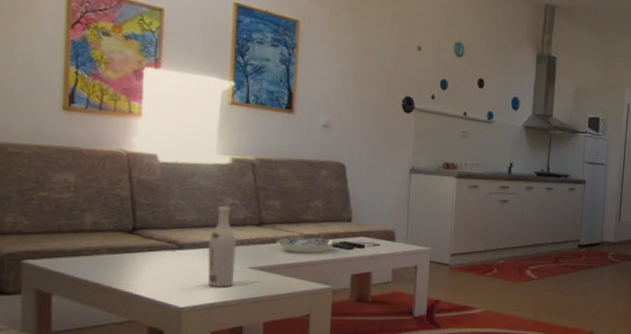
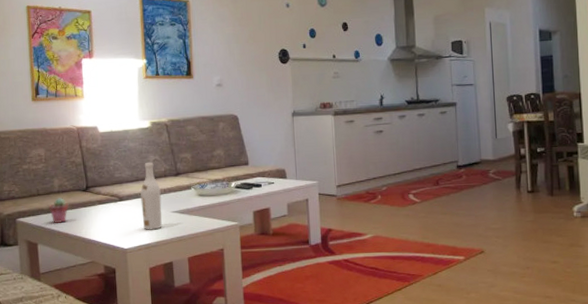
potted succulent: none [74,238,104,270] -> present [49,198,69,223]

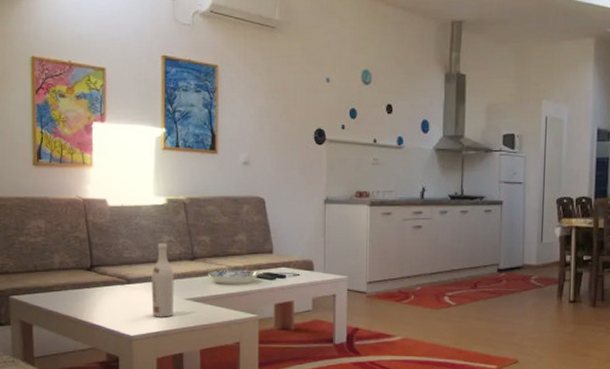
potted succulent: present [49,198,69,223] -> none [47,276,70,303]

